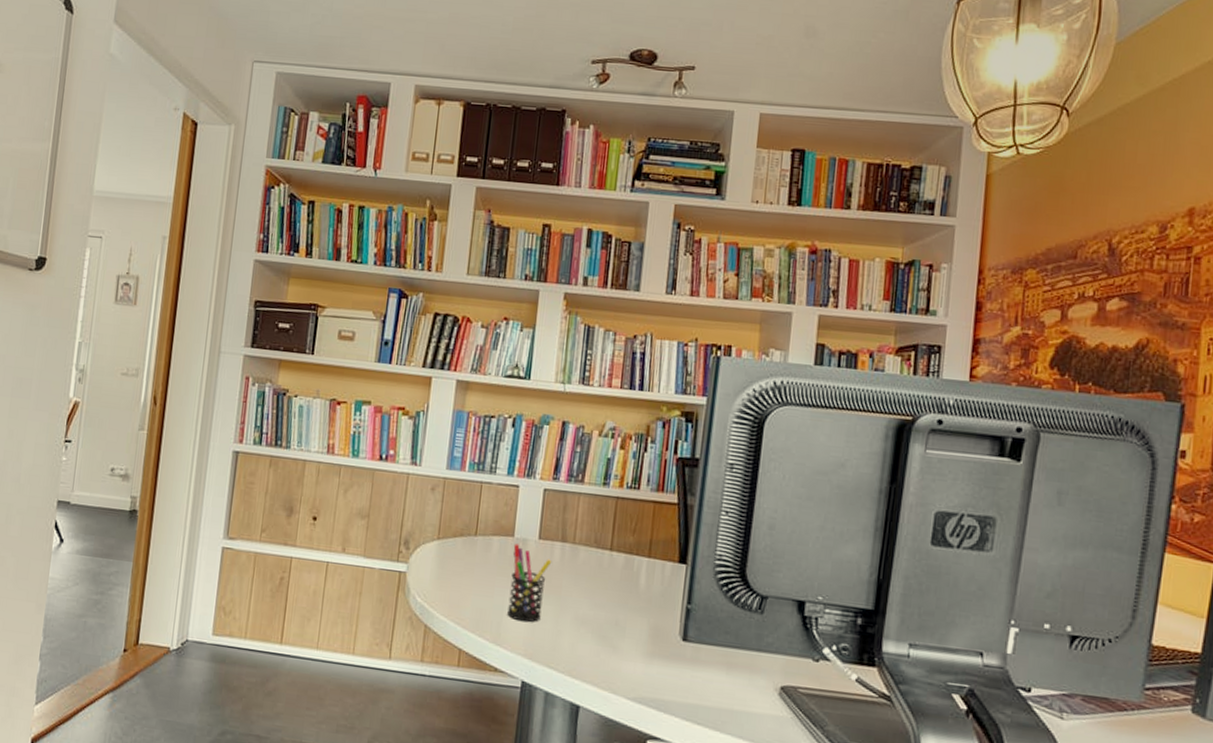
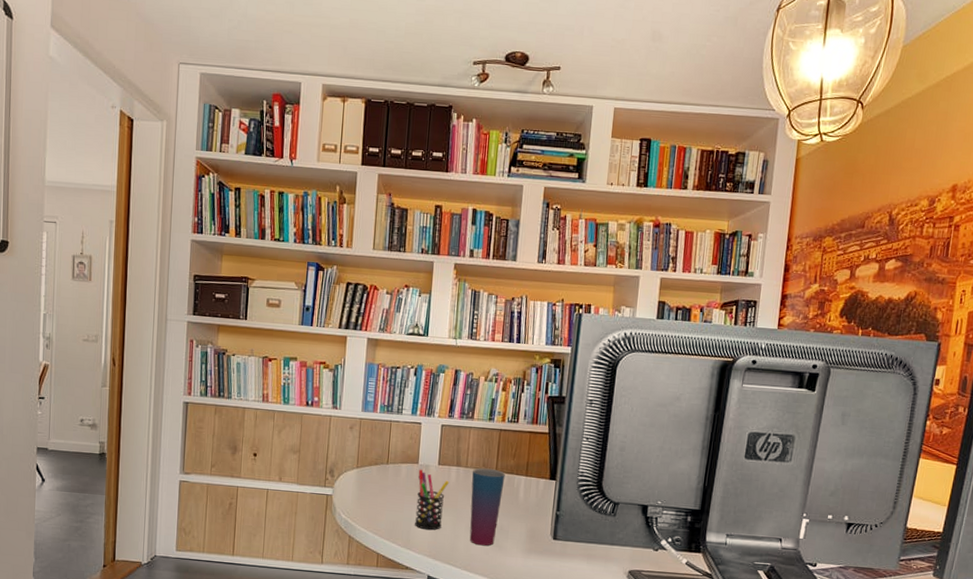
cup: none [575,544,623,646] -> present [469,468,505,546]

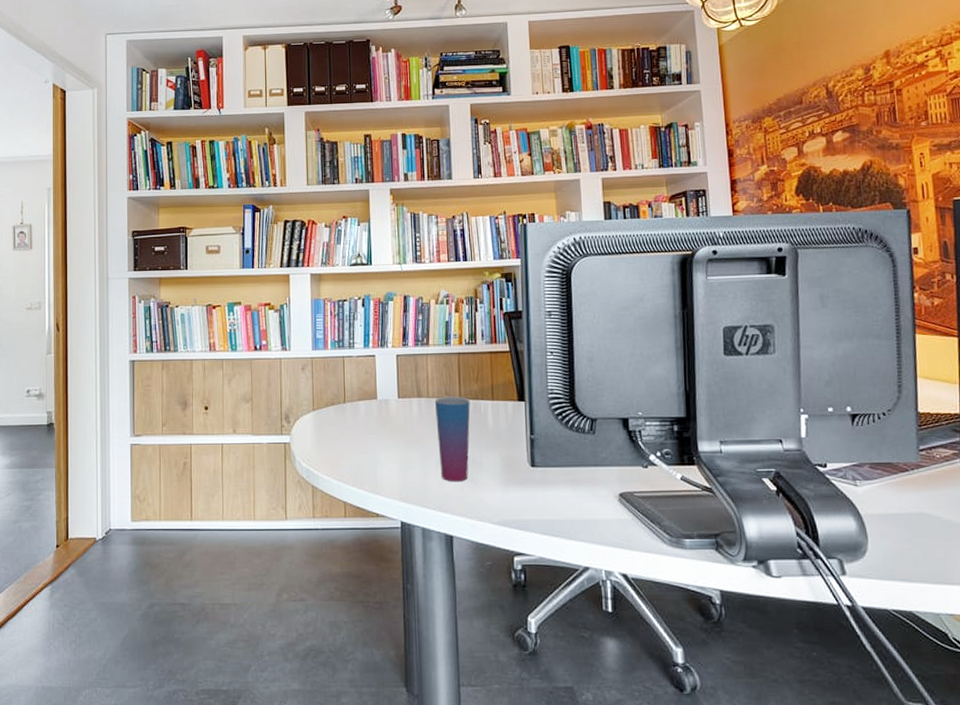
pen holder: present [415,469,450,531] -> none [377,405,412,471]

